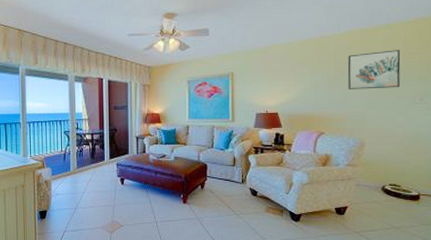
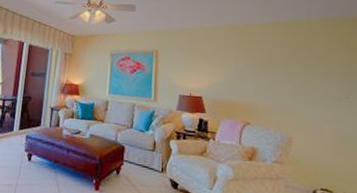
wall art: present [347,50,401,89] -> none [271,44,324,84]

